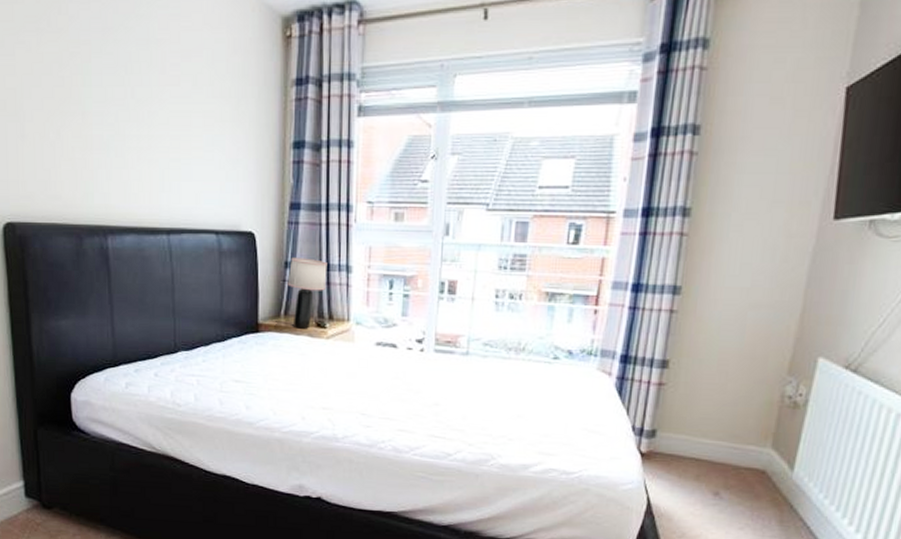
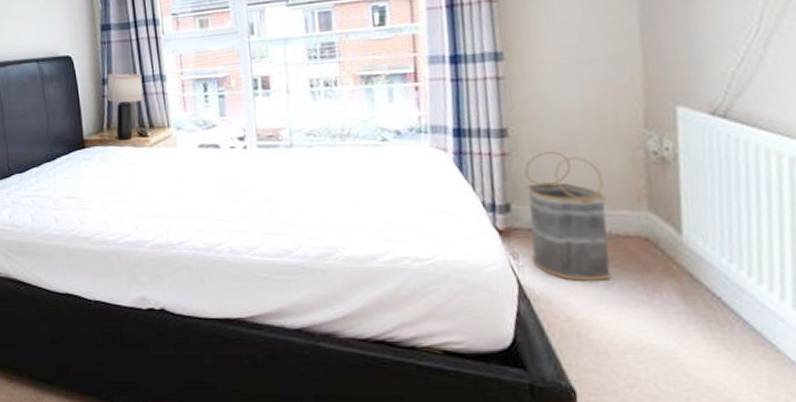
basket: none [664,385,741,505] -> present [524,150,612,281]

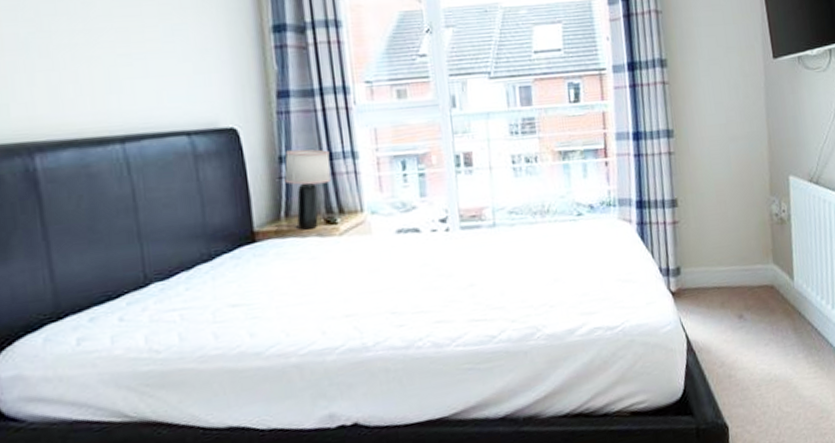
basket: present [524,150,612,281] -> none [690,217,751,330]

